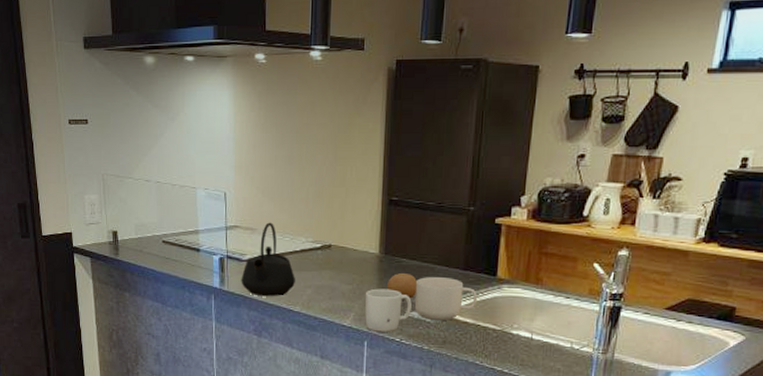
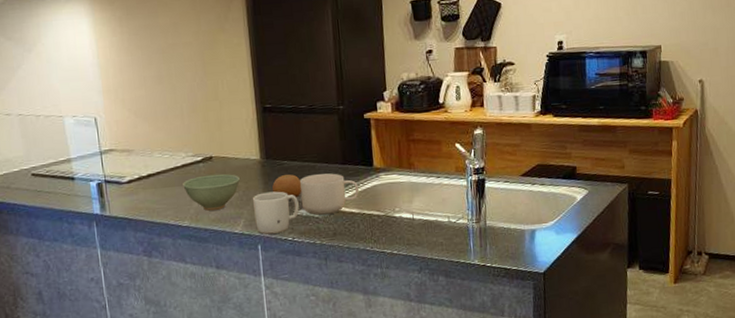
kettle: present [241,222,295,297] -> none [122,142,180,217]
bowl: none [299,263,355,300] -> present [183,174,240,211]

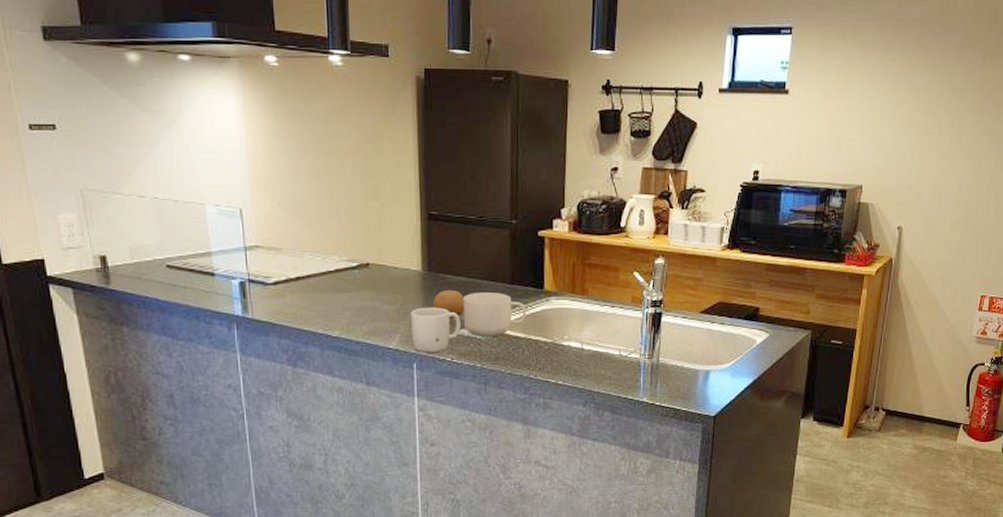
bowl: present [183,174,240,211] -> none [335,283,398,322]

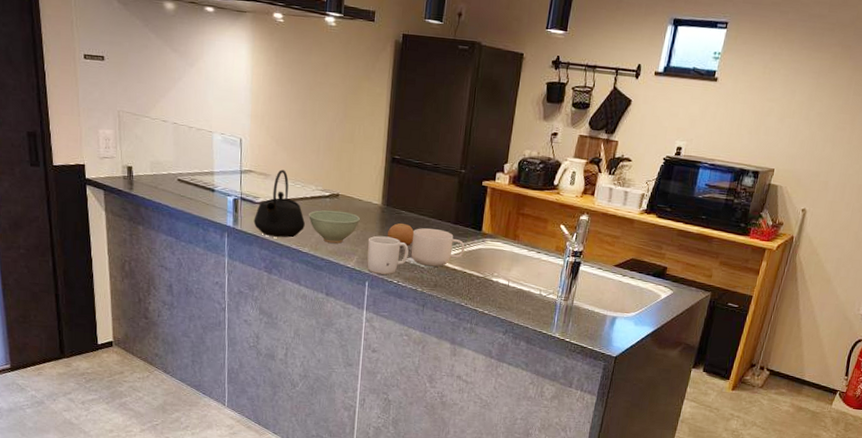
kettle: none [267,241,331,323] -> present [253,169,305,238]
bowl: none [335,283,398,322] -> present [309,210,360,244]

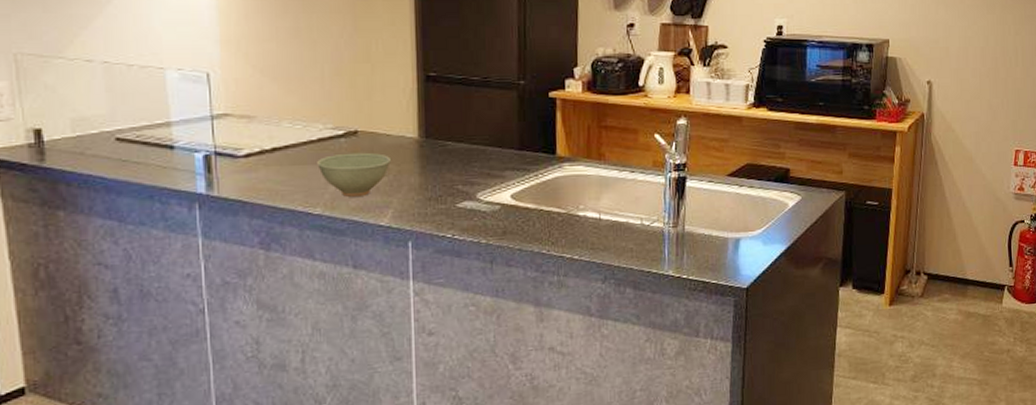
kettle: present [253,169,305,238] -> none [236,107,313,200]
mug: present [367,235,409,275] -> none [404,177,463,229]
fruit: present [388,223,414,247] -> none [431,157,467,189]
cup: present [410,228,465,267] -> none [465,159,537,210]

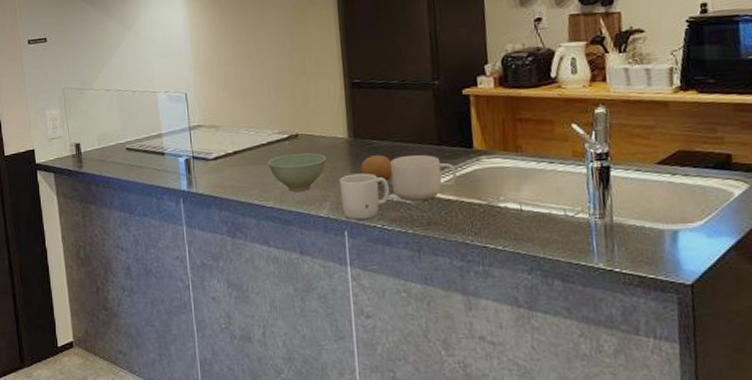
mug: none [404,177,463,229] -> present [339,173,390,220]
fruit: none [431,157,467,189] -> present [361,154,392,183]
cup: none [465,159,537,210] -> present [389,154,457,202]

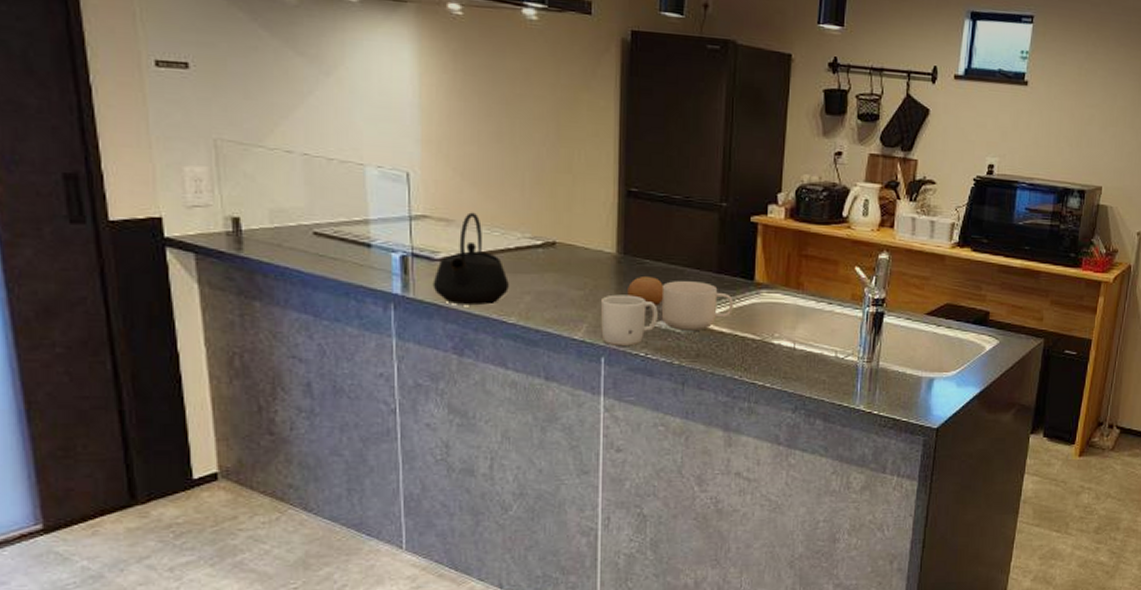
kettle: none [209,118,265,195] -> present [433,212,509,306]
bowl: present [268,152,326,191] -> none [514,264,587,308]

